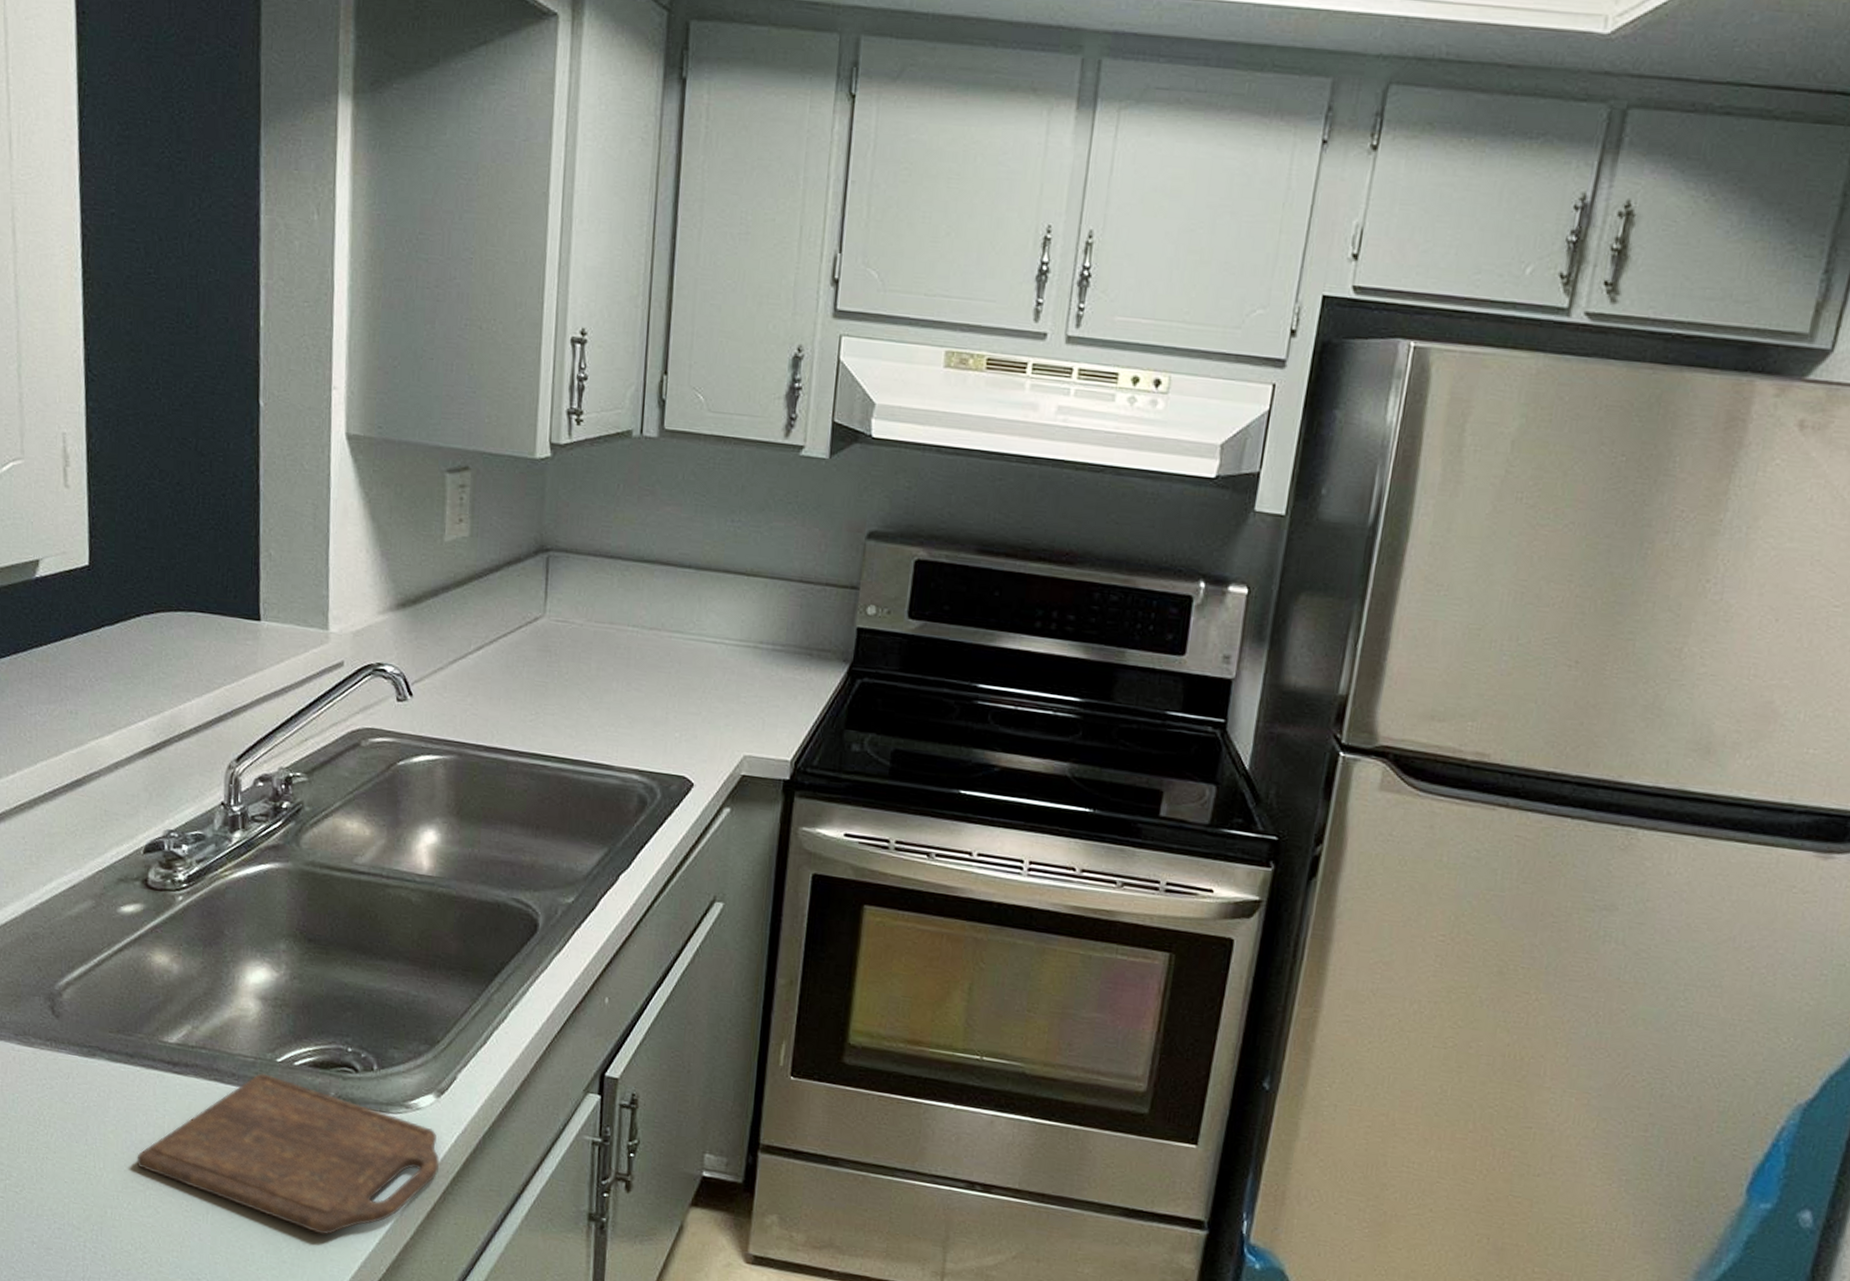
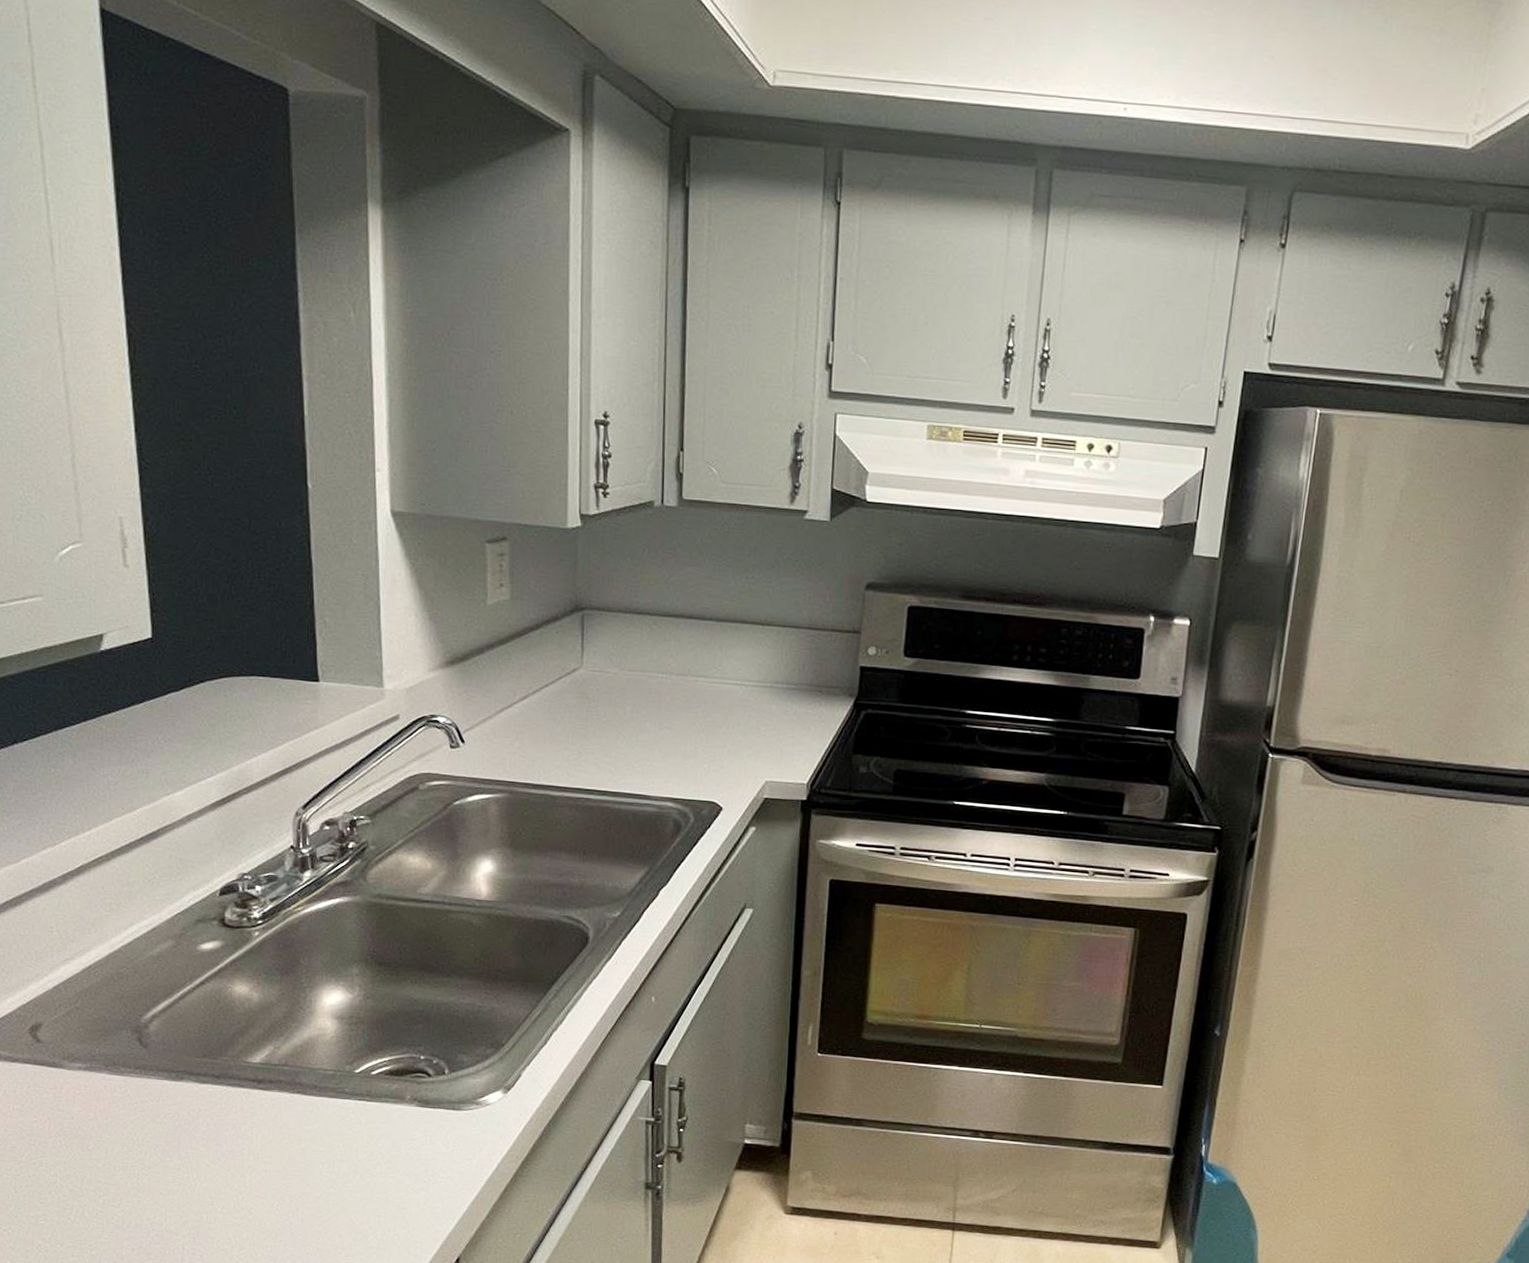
cutting board: present [136,1073,439,1235] -> none [228,1083,509,1221]

